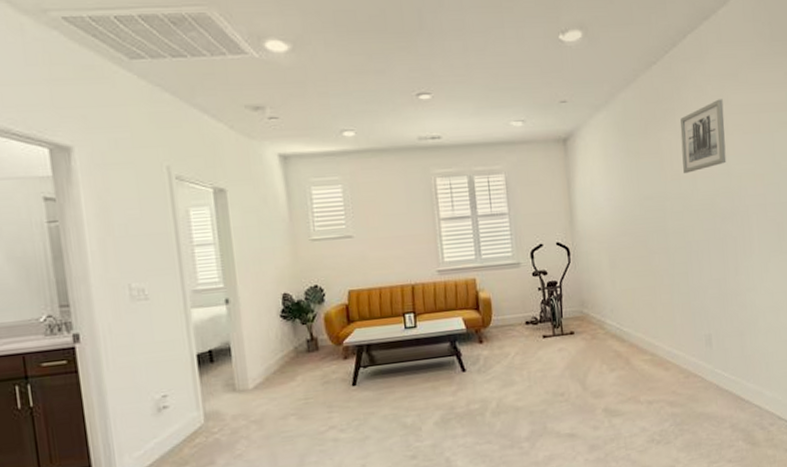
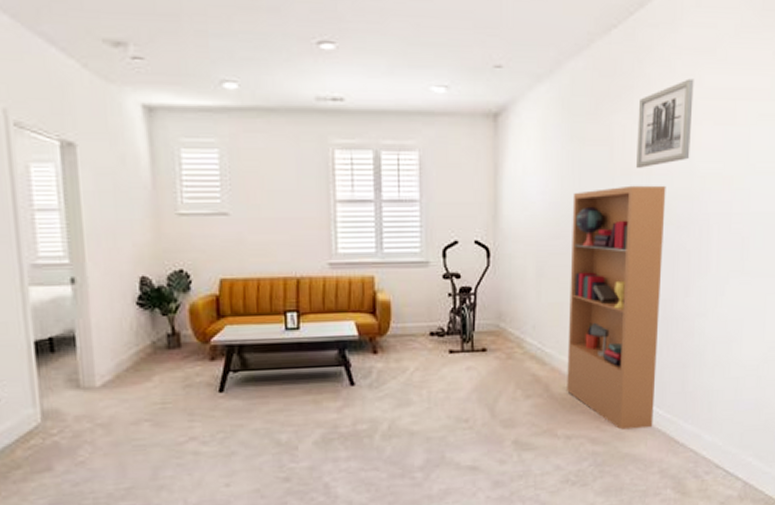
bookcase: none [633,185,721,393] -> present [567,185,666,430]

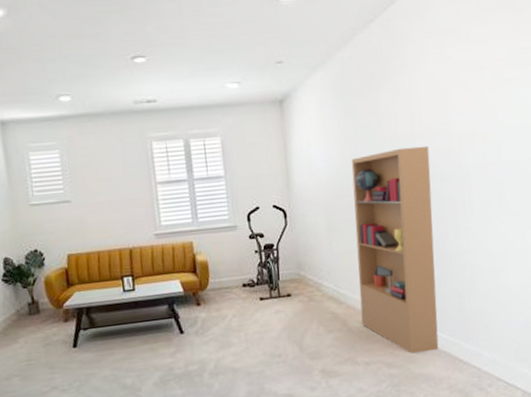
wall art: present [636,78,694,168] -> none [398,56,446,133]

